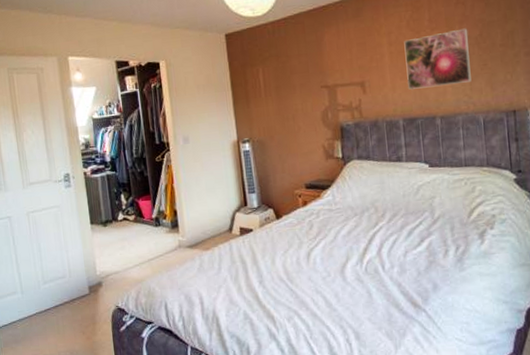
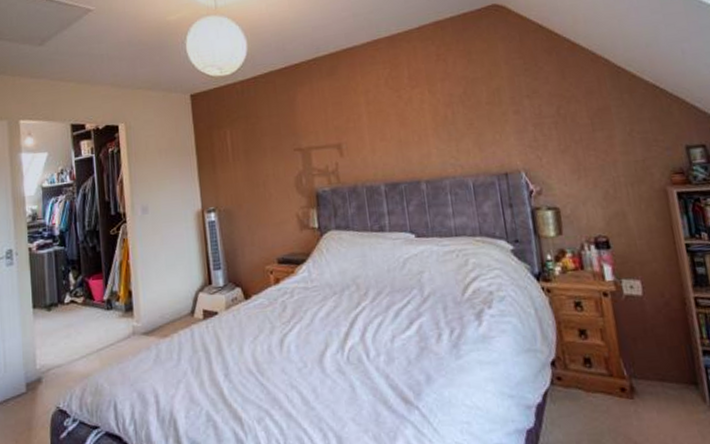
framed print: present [404,28,472,90] -> none [382,85,458,152]

